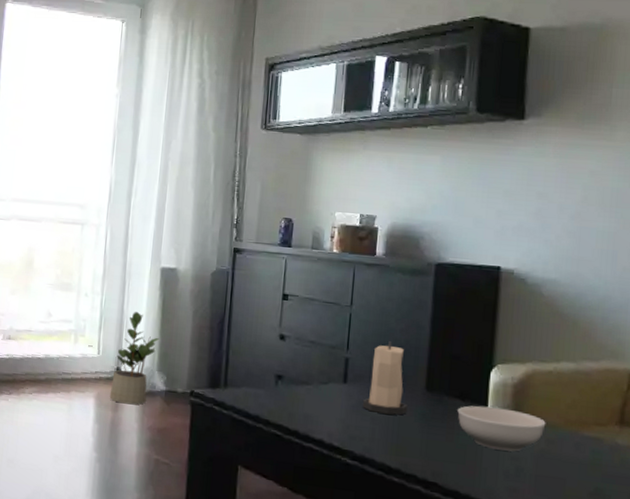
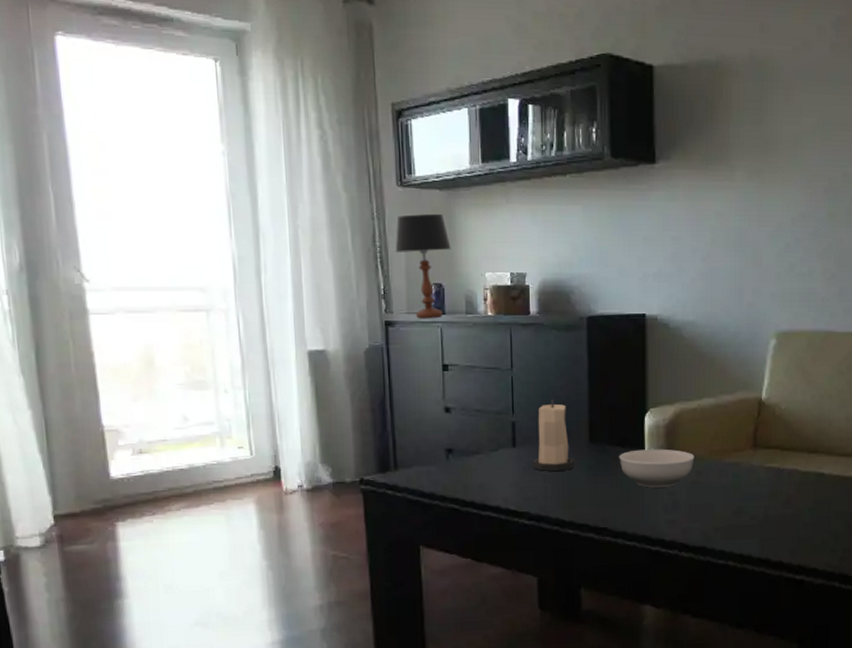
potted plant: present [109,312,159,405] -> none [271,403,317,504]
table lamp: none [252,154,305,251] -> present [395,213,451,319]

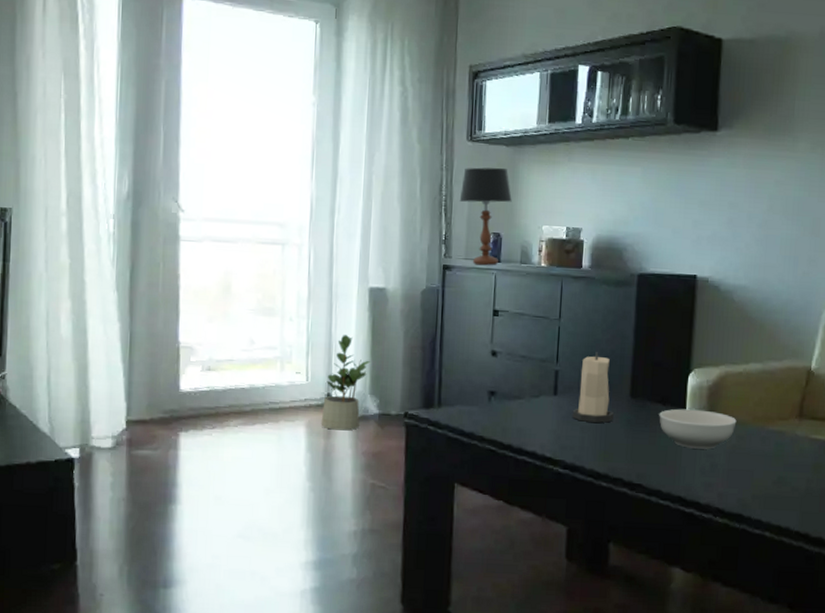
potted plant: none [271,403,317,504] -> present [321,335,370,431]

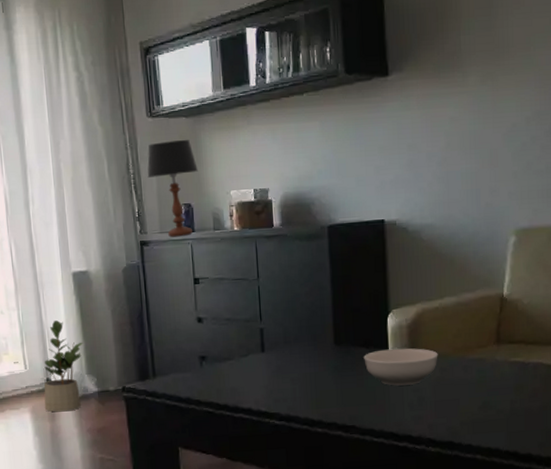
candle: present [572,352,614,423] -> none [281,306,321,374]

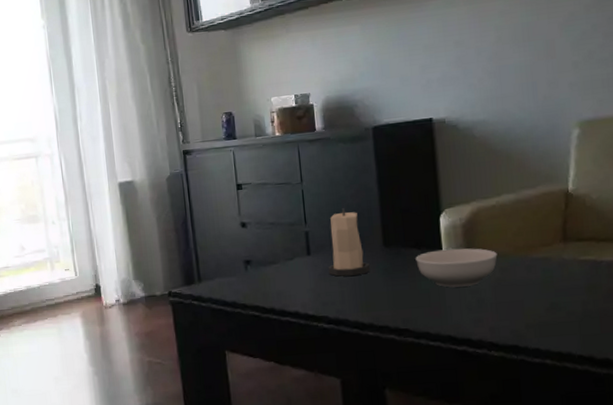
potted plant: present [44,321,83,412] -> none [93,229,130,317]
table lamp: present [147,139,198,238] -> none [188,50,238,146]
candle: none [281,306,321,374] -> present [328,208,370,277]

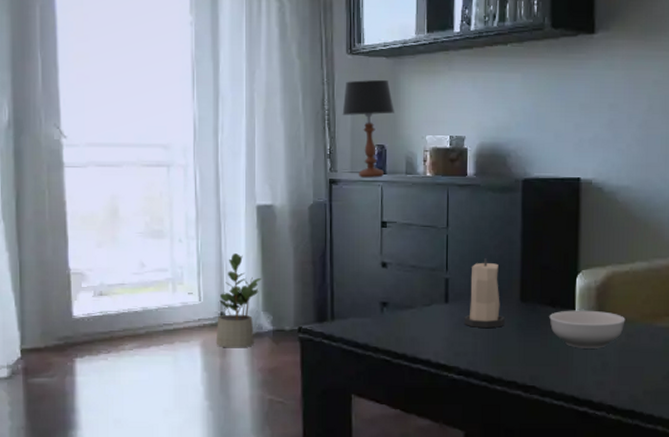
potted plant: none [93,229,130,317] -> present [216,253,262,348]
table lamp: none [188,50,238,146] -> present [342,79,394,178]

